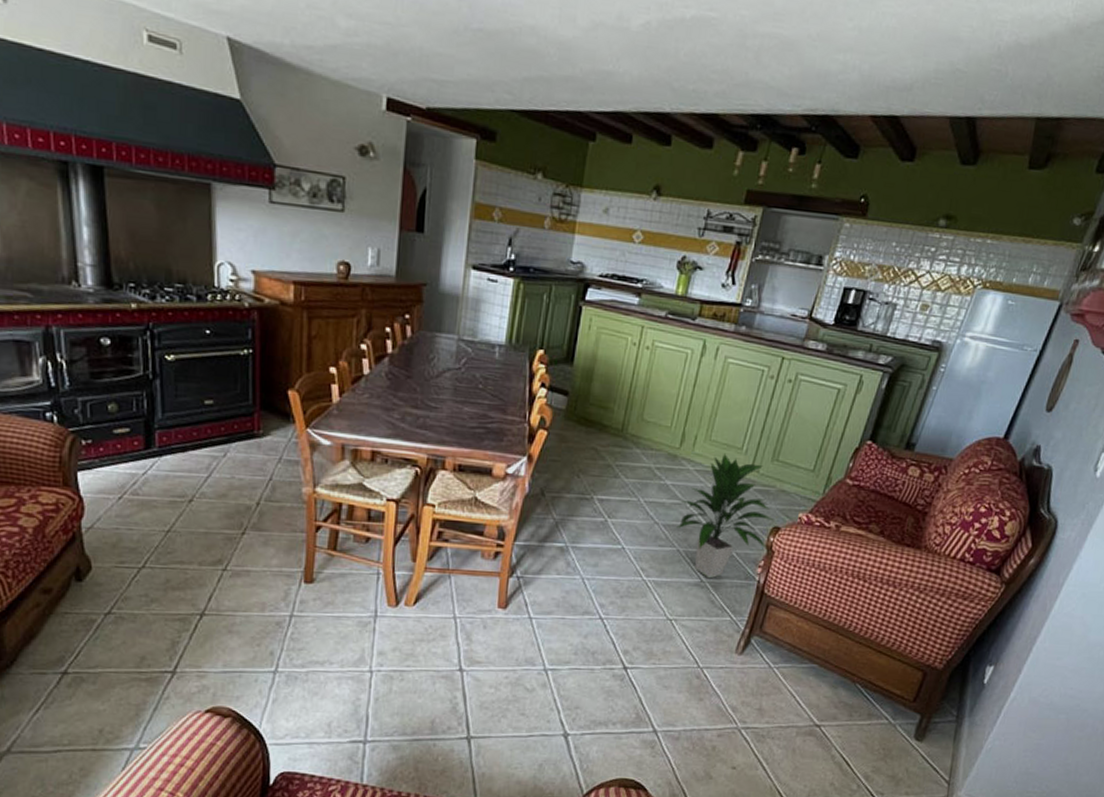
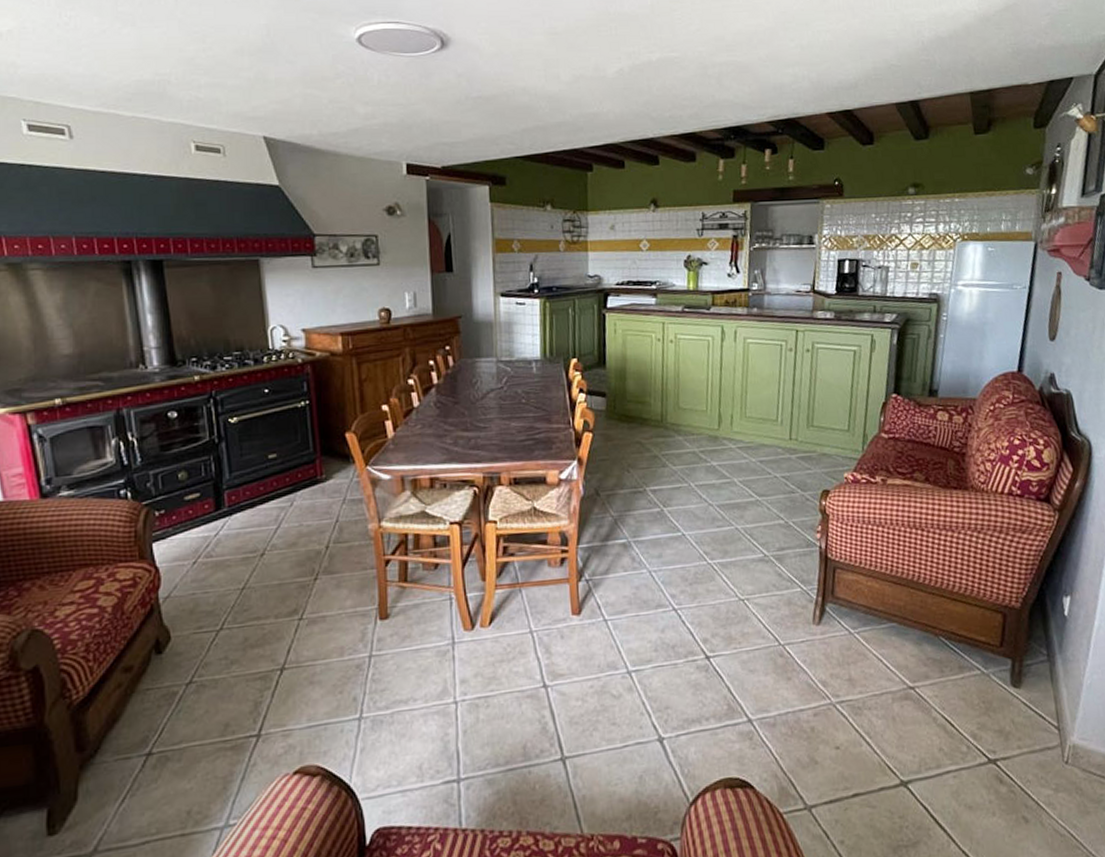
indoor plant: present [676,452,774,579] -> none [728,426,822,552]

